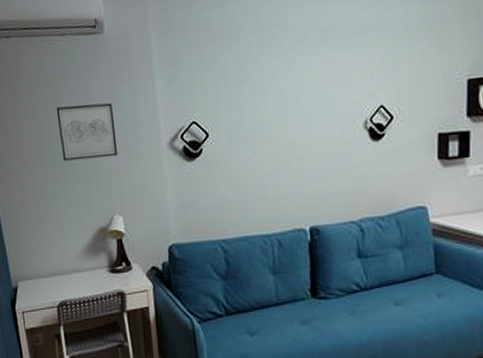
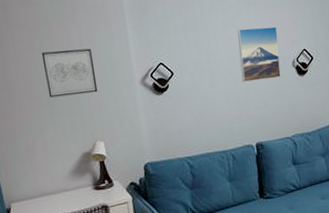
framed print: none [292,75,348,148] -> present [237,26,281,82]

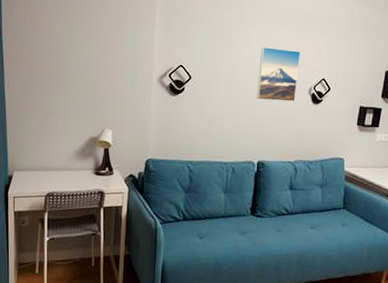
wall art: present [41,48,98,98] -> none [69,33,117,82]

